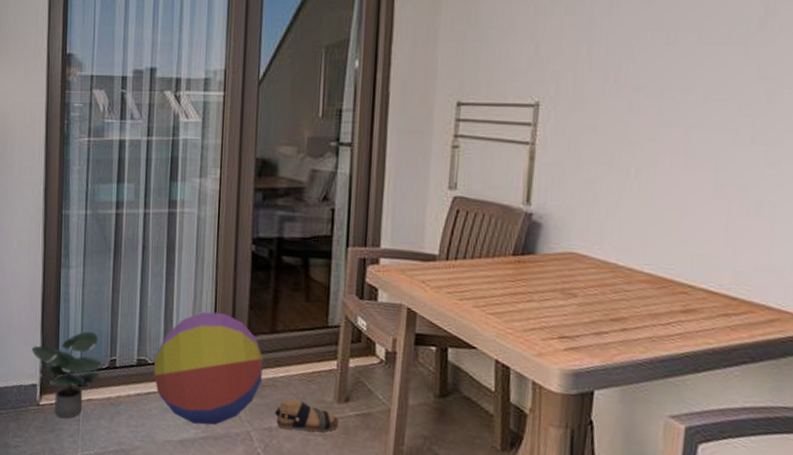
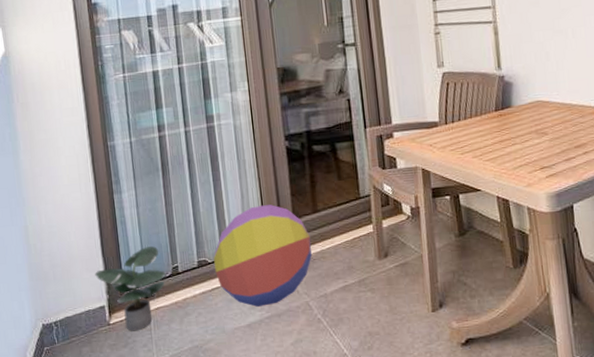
sandal: present [275,398,339,433] -> none [327,264,383,293]

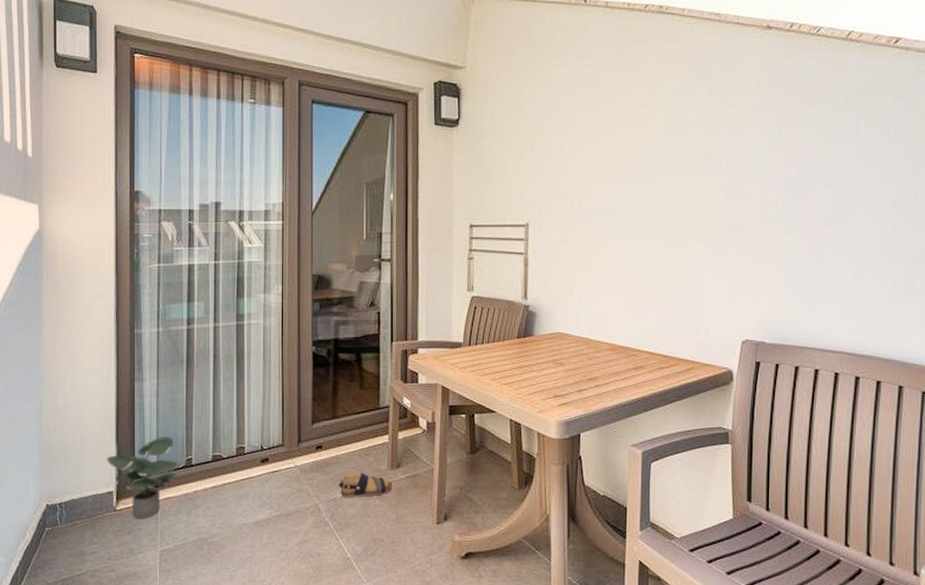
beachball: present [213,205,312,307] -> none [229,407,327,505]
sandal: none [327,264,383,293] -> present [339,471,393,498]

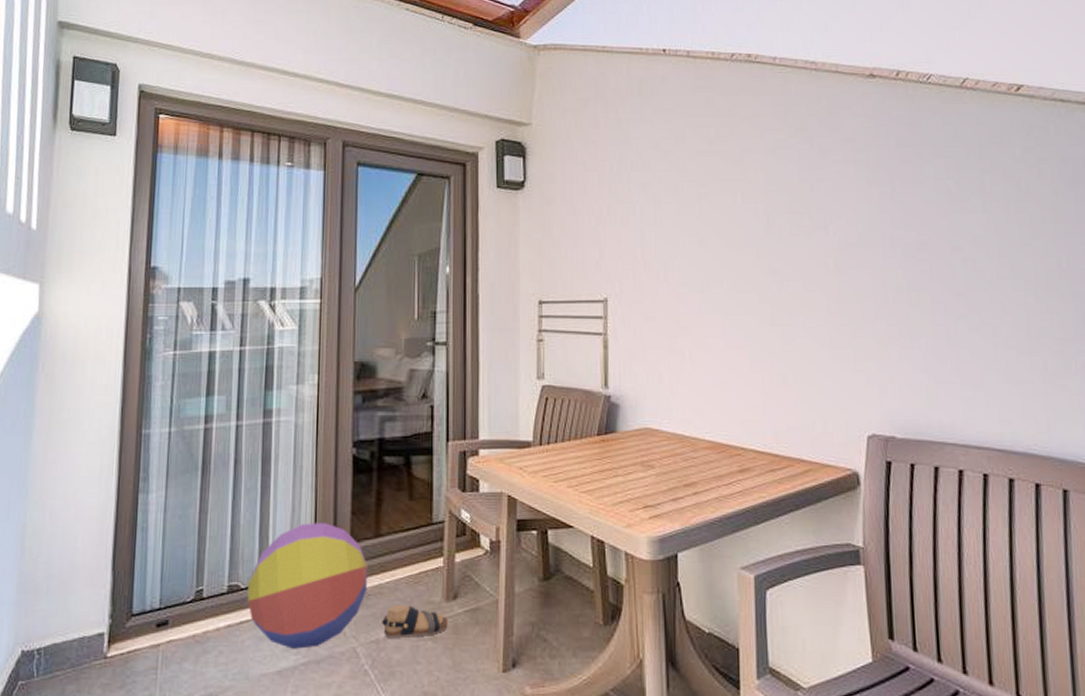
potted plant: present [106,436,179,519] -> none [99,561,187,669]
beachball: none [229,407,327,505] -> present [247,523,369,649]

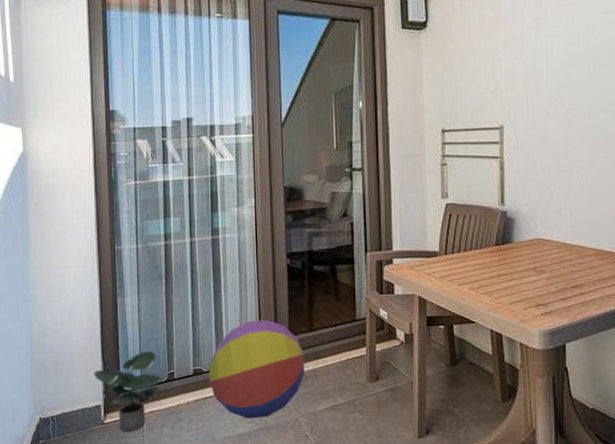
potted plant: none [99,561,187,669] -> present [93,350,162,432]
sandal: present [382,604,448,639] -> none [318,384,372,412]

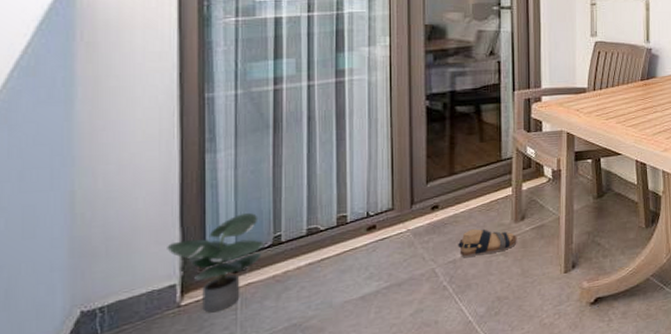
beachball: present [209,320,305,419] -> none [328,167,444,277]
sandal: none [318,384,372,412] -> present [458,228,517,258]

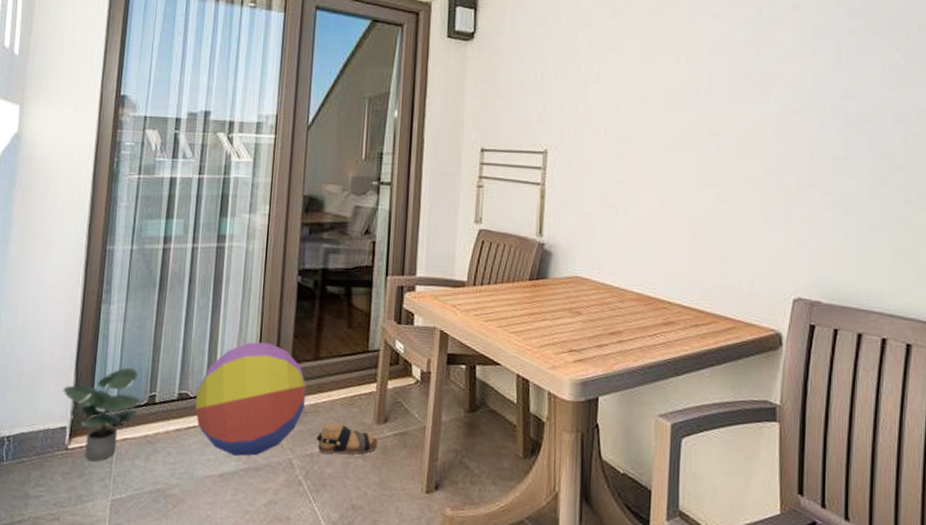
beachball: none [328,167,444,277] -> present [195,342,307,456]

